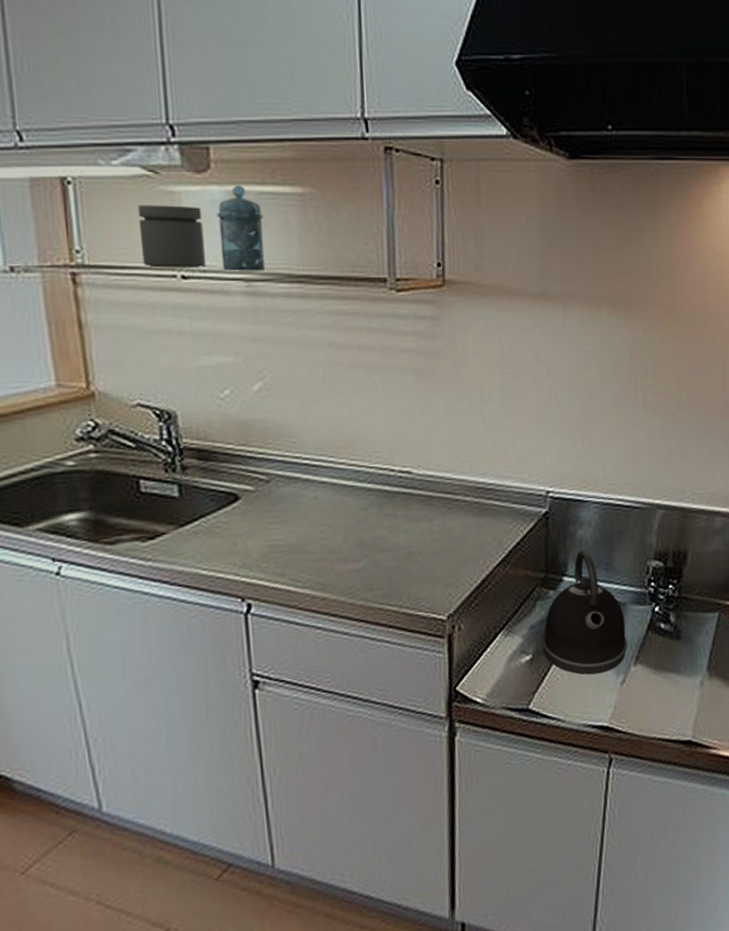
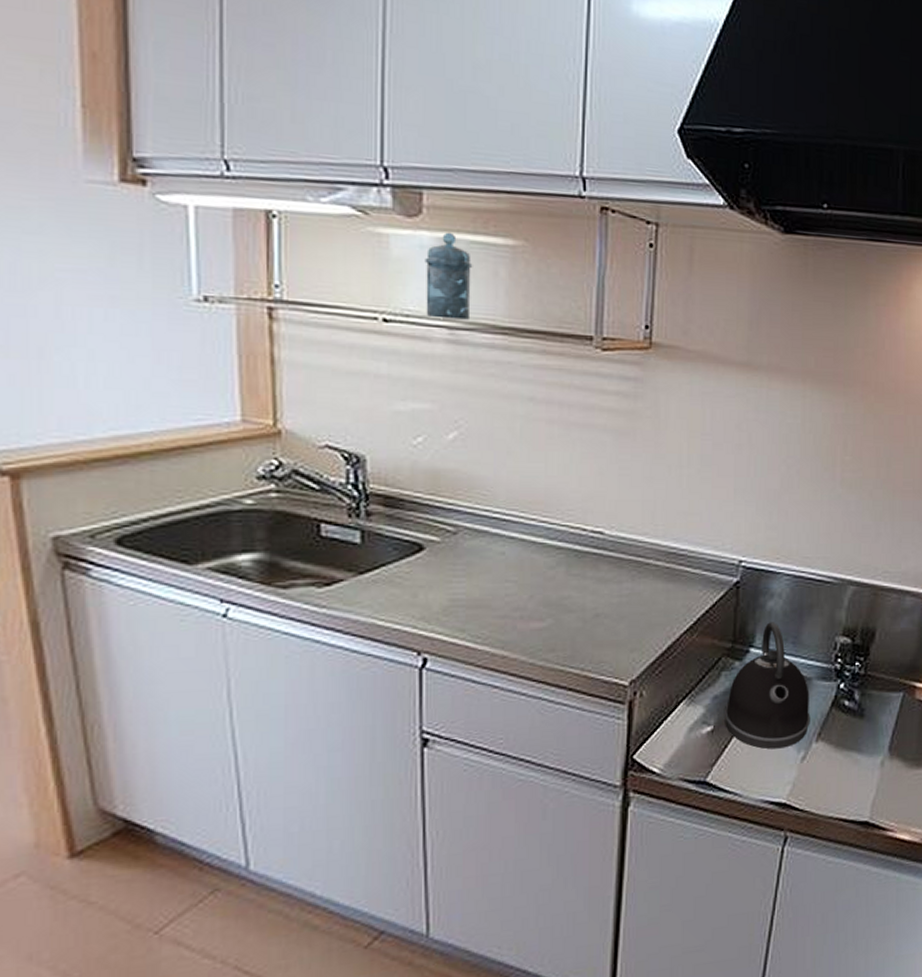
jar: present [137,205,205,268] -> none [343,244,409,312]

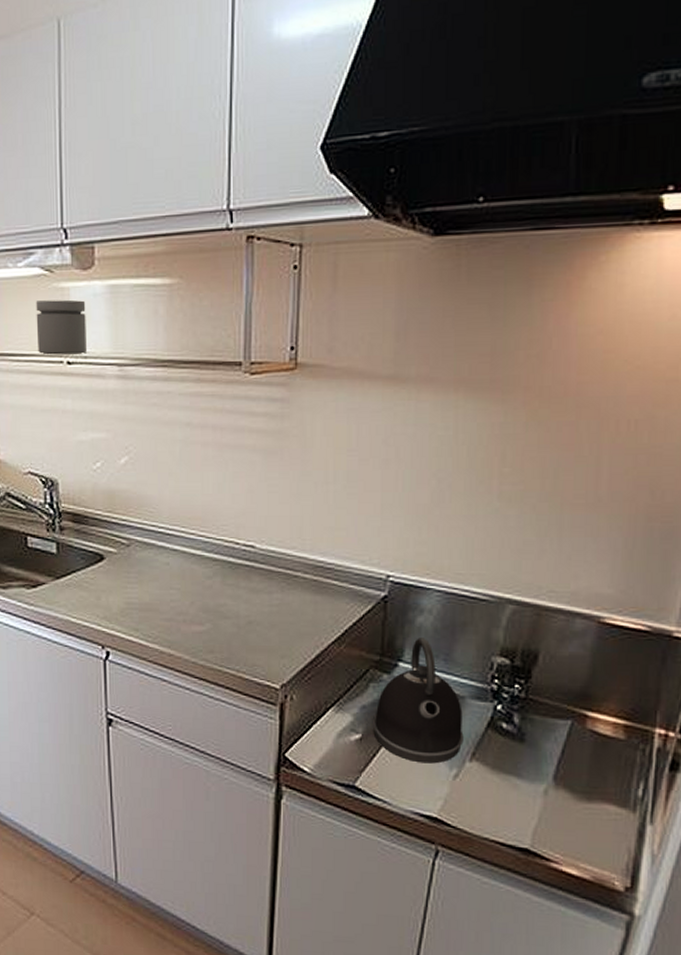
jar: none [343,244,409,312] -> present [36,299,87,355]
canister: present [425,232,473,320] -> none [98,279,137,357]

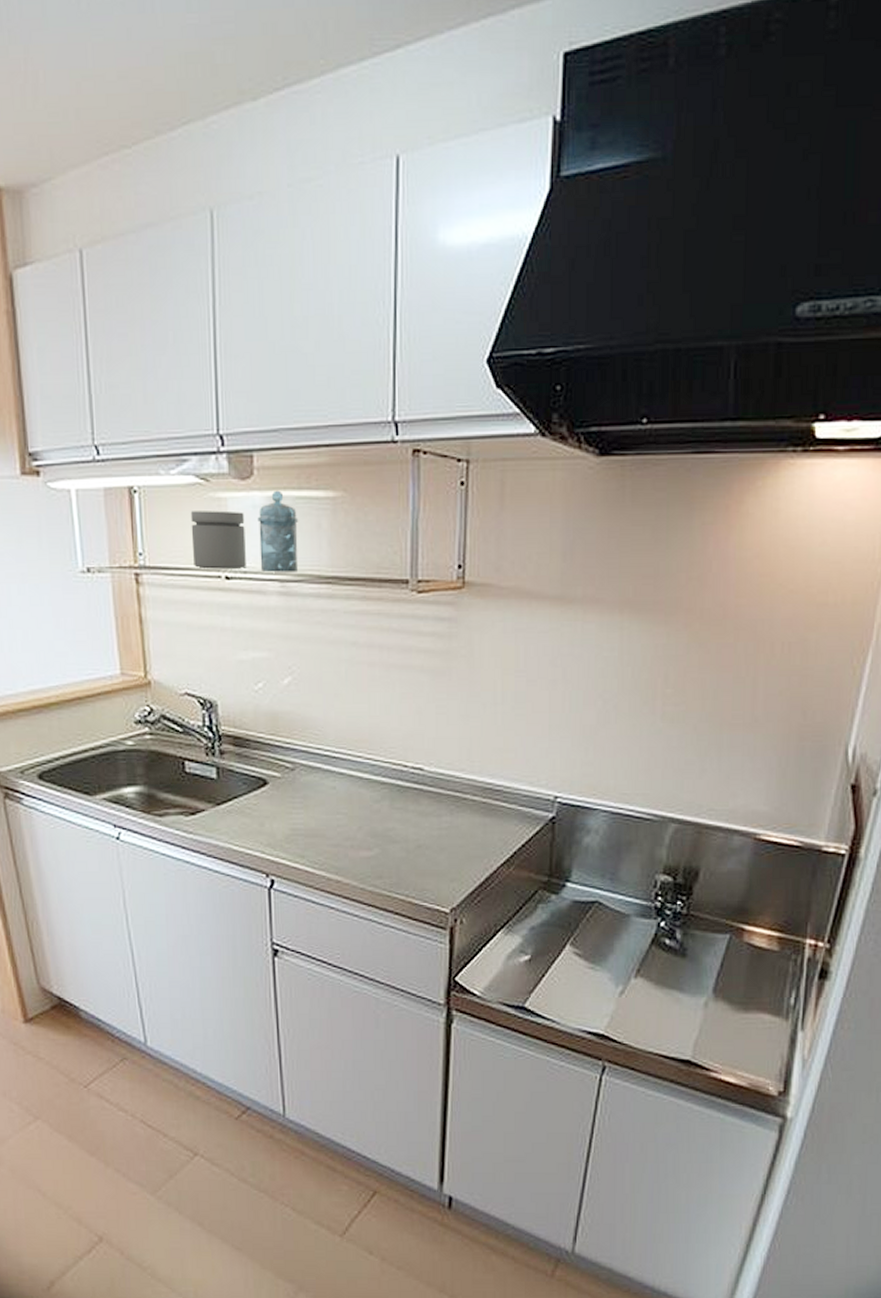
canister: none [98,279,137,357] -> present [257,490,299,573]
kettle: present [372,638,464,764] -> none [541,858,629,982]

